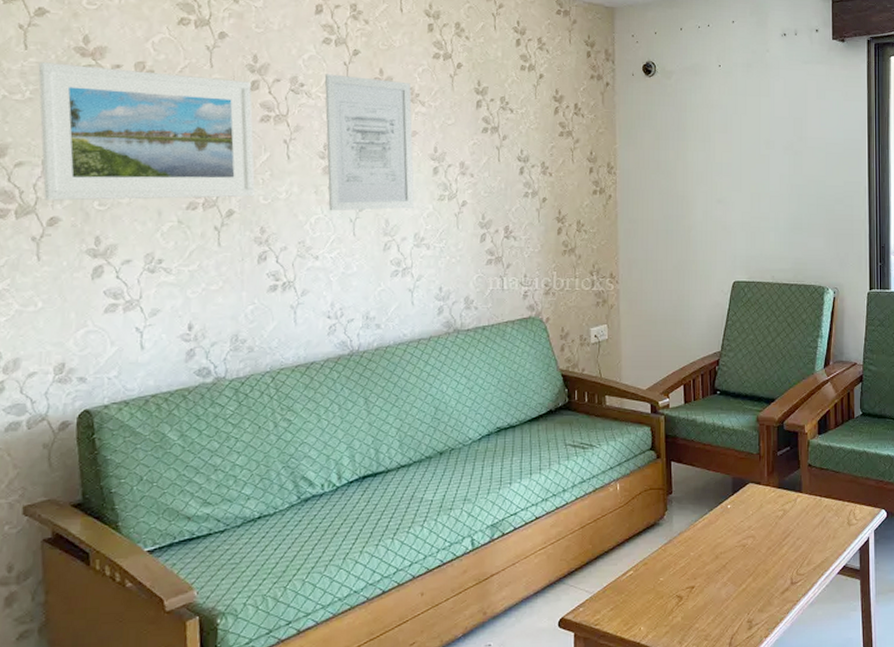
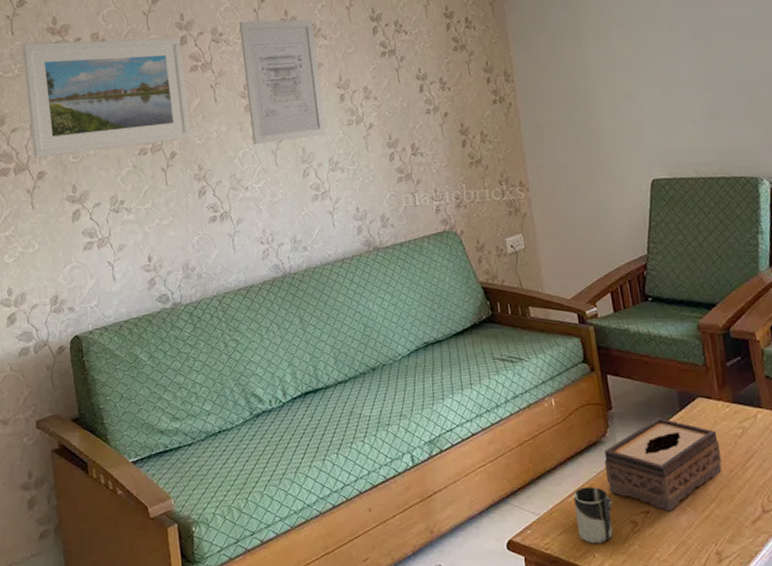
cup: none [627,565,661,618] -> present [574,487,613,544]
tissue box: none [659,501,763,586] -> present [604,417,722,512]

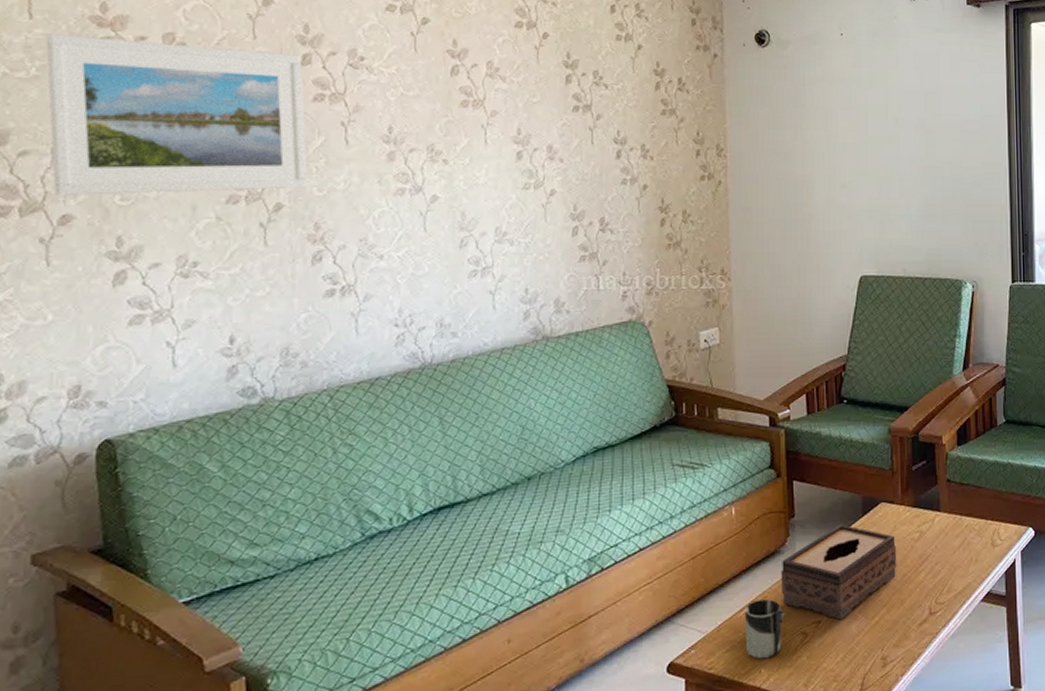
wall art: present [239,19,326,145] -> none [388,45,495,203]

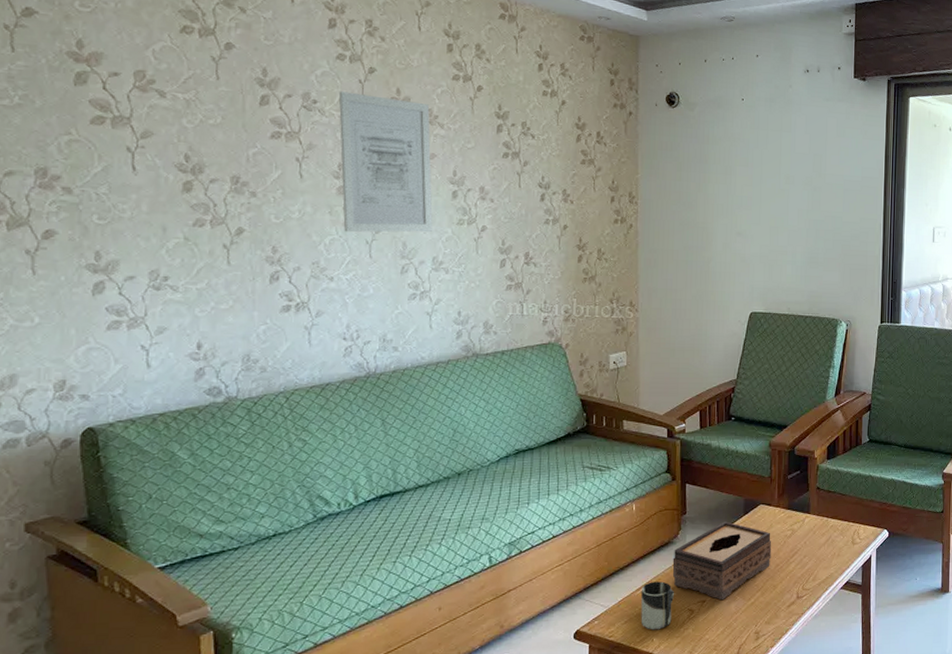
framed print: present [45,34,308,195] -> none [27,66,266,216]
wall art: none [388,45,495,203] -> present [338,91,433,233]

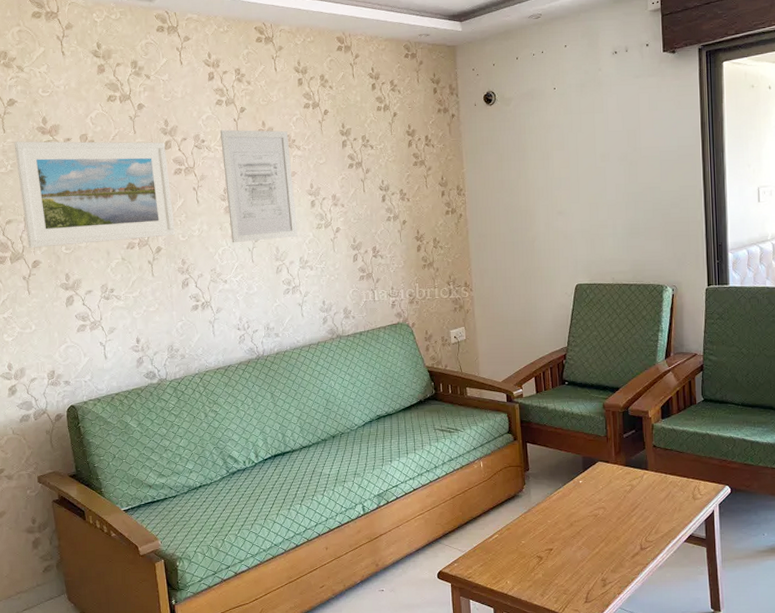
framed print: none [27,66,266,216] -> present [14,141,175,248]
cup: present [641,581,674,630] -> none [494,530,523,574]
tissue box: present [672,521,772,601] -> none [519,477,613,549]

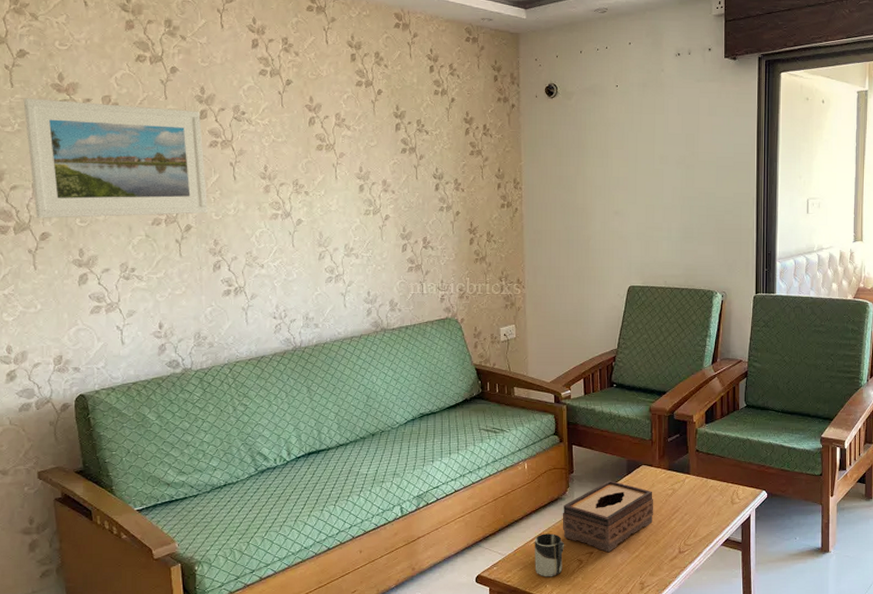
wall art: present [219,129,297,243] -> none [262,102,343,225]
cup: none [494,530,523,574] -> present [535,533,564,577]
tissue box: none [519,477,613,549] -> present [562,480,654,553]

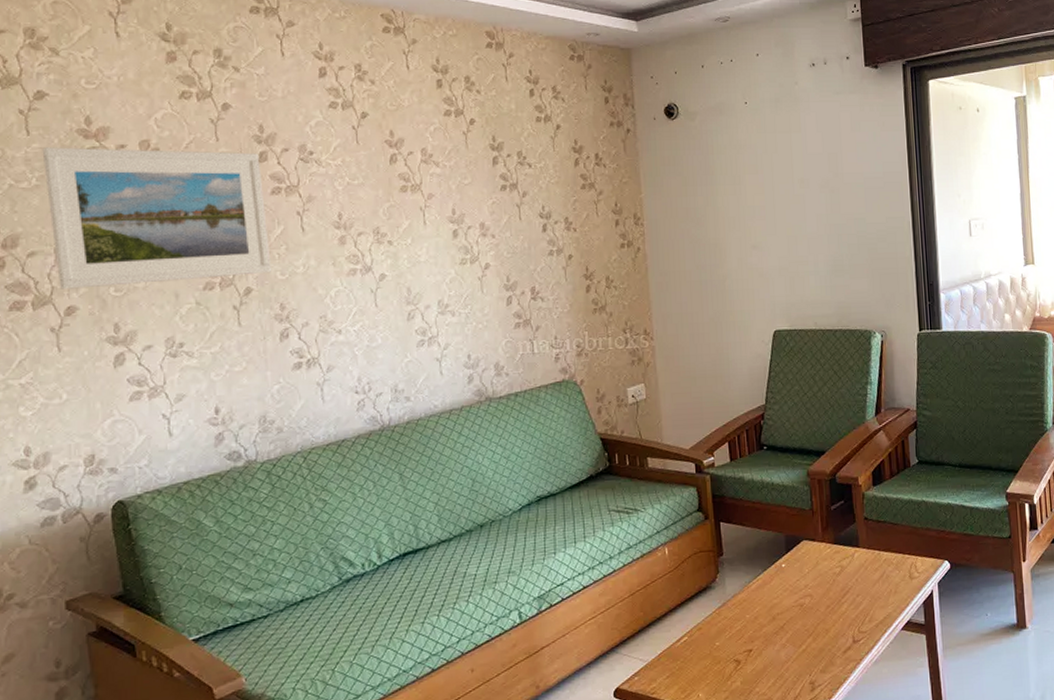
cup: present [535,533,564,577] -> none [682,630,717,685]
tissue box: present [562,480,654,553] -> none [712,561,821,649]

